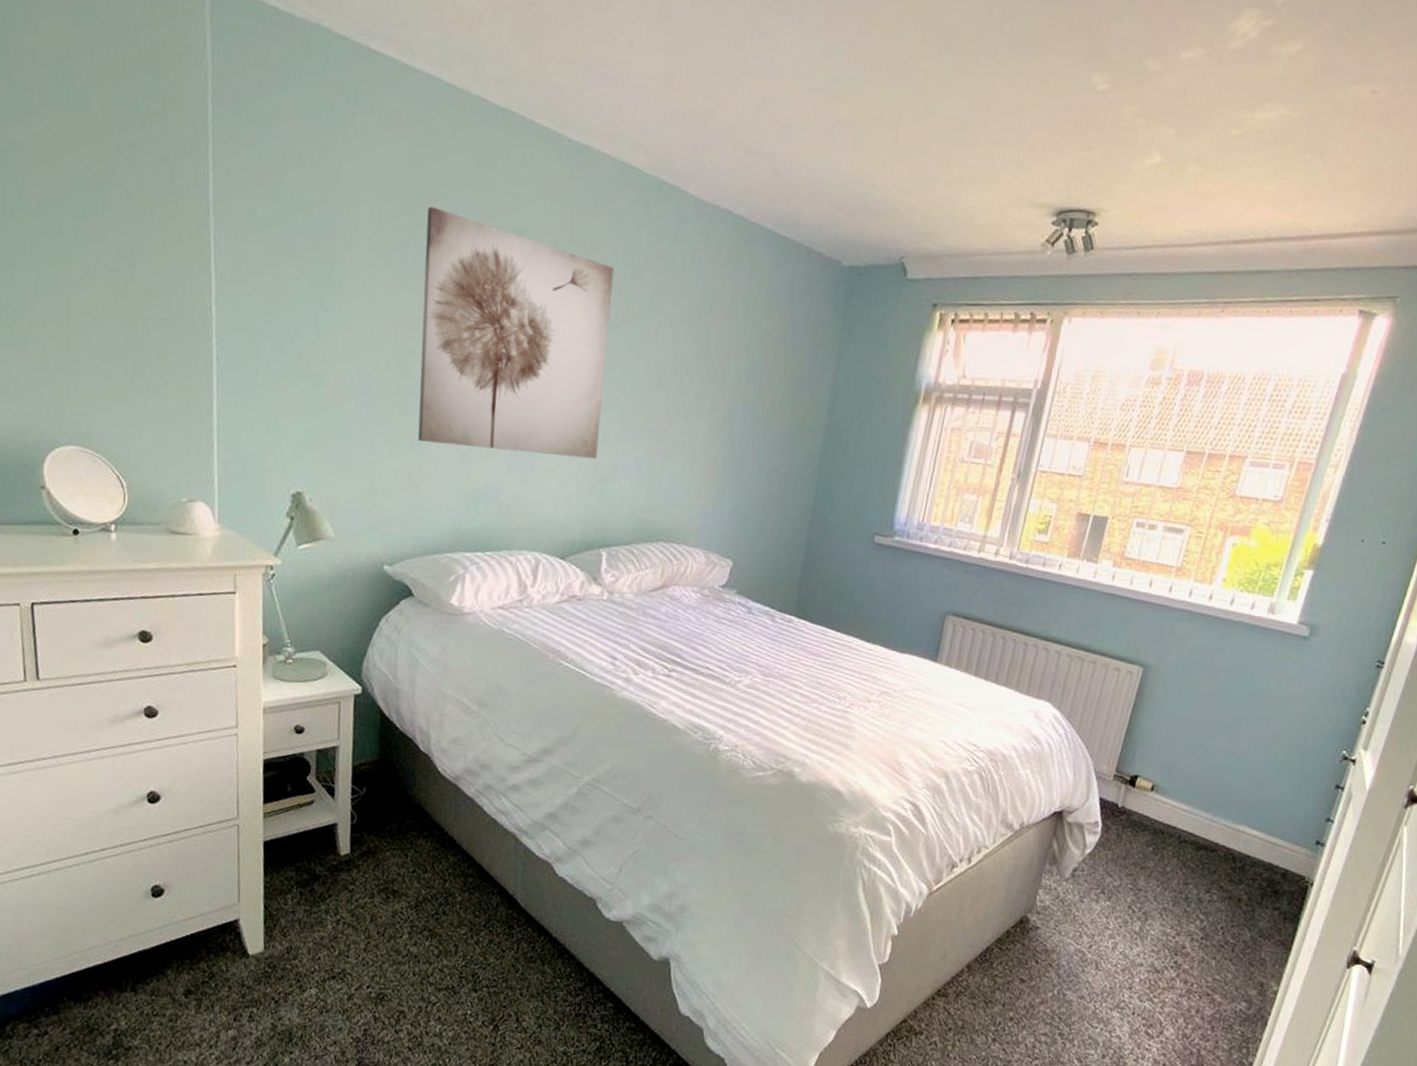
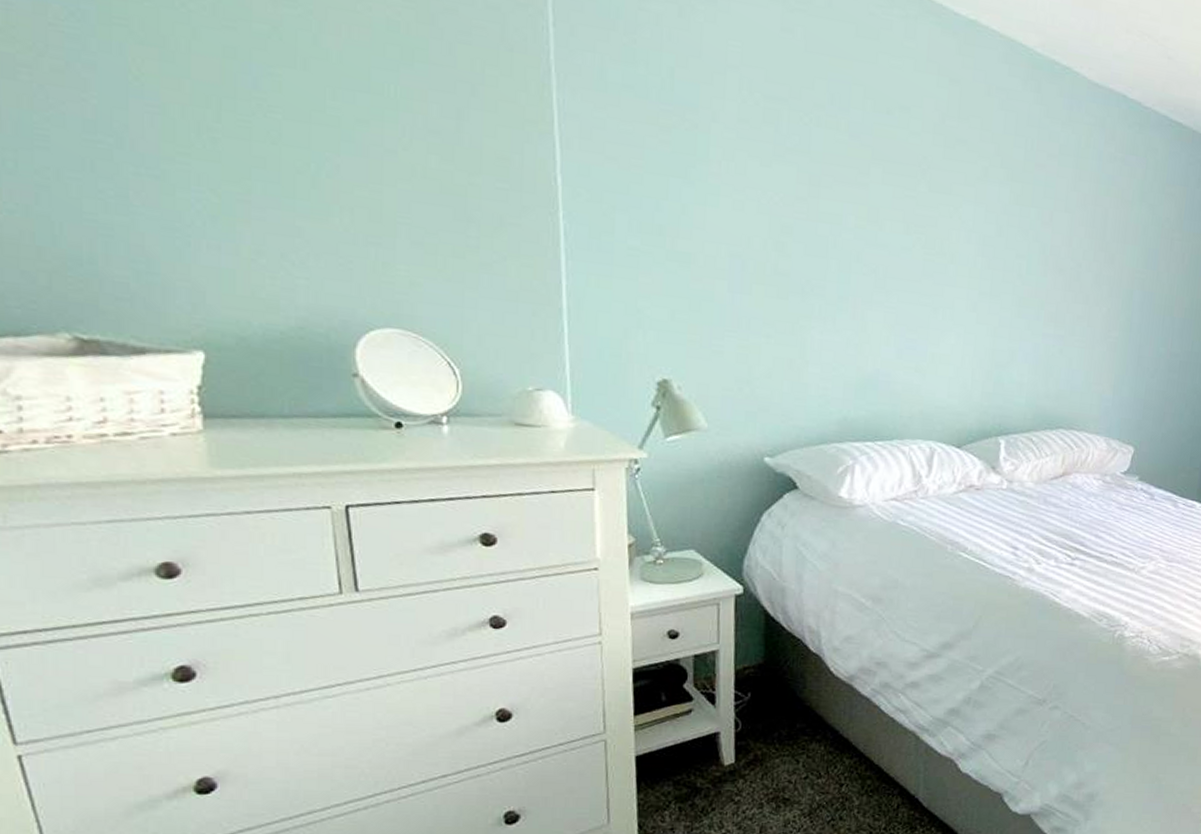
wall art: present [417,207,614,460] -> none [798,77,1006,345]

